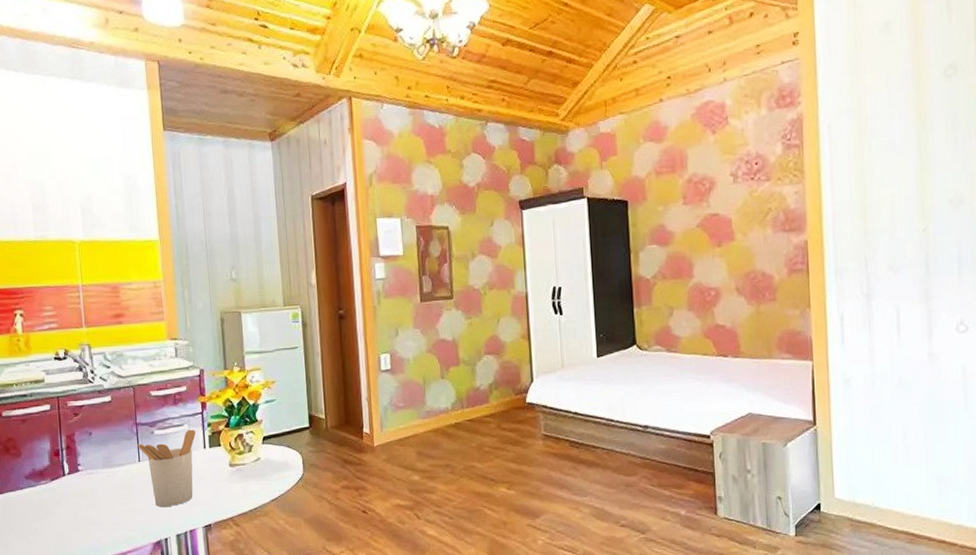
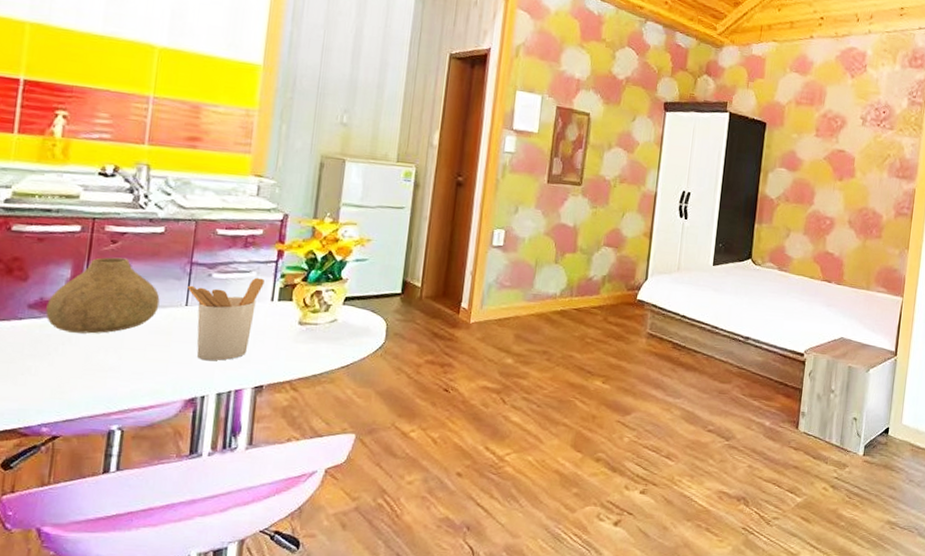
vase: none [38,427,119,496] -> present [45,257,160,334]

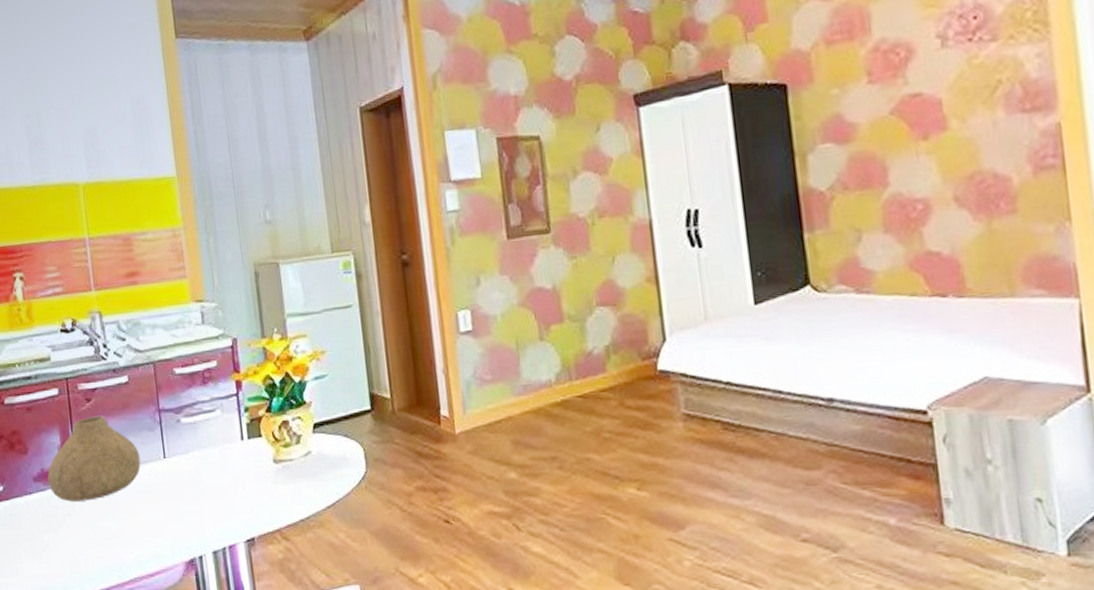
utensil holder: present [188,277,264,361] -> none [161,415,231,516]

